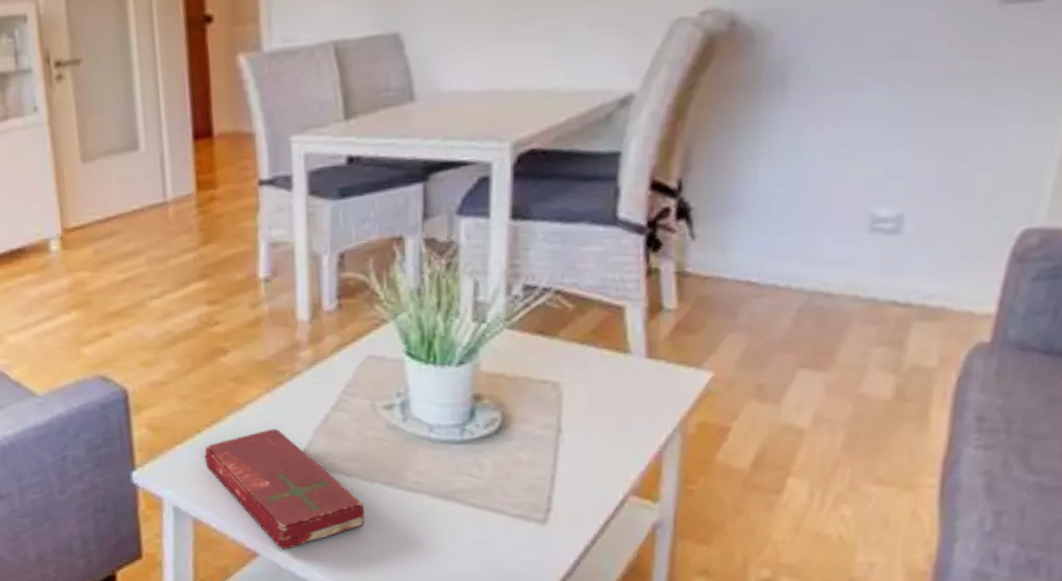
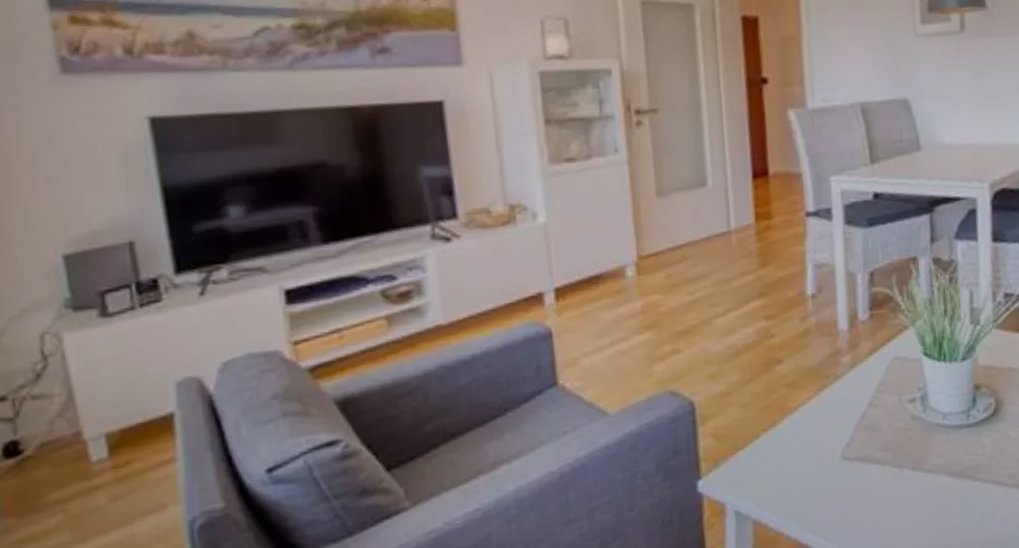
book: present [204,428,365,550] -> none [762,427,898,541]

